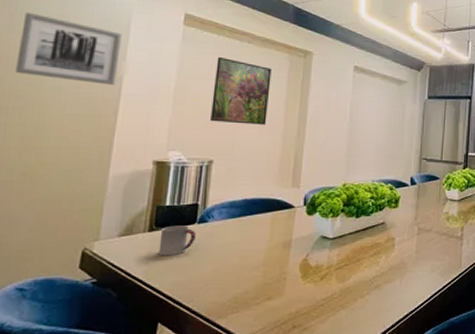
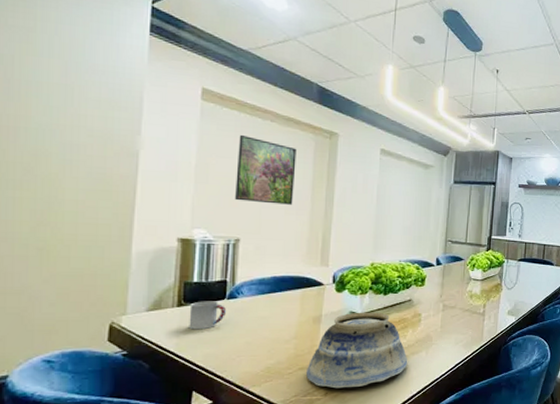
wall art: present [15,12,122,85] -> none [18,78,135,160]
bowl: none [274,236,381,321] -> present [306,312,408,389]

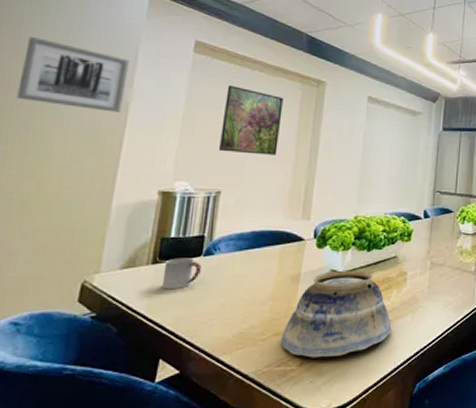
wall art: none [18,78,135,160] -> present [16,36,130,112]

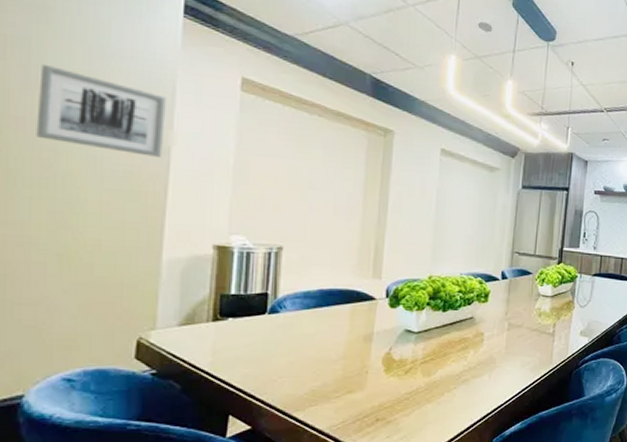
cup: present [161,258,201,290] -> none [225,315,267,348]
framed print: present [219,85,284,155] -> none [278,130,347,210]
bowl: present [281,270,392,358] -> none [356,330,469,415]

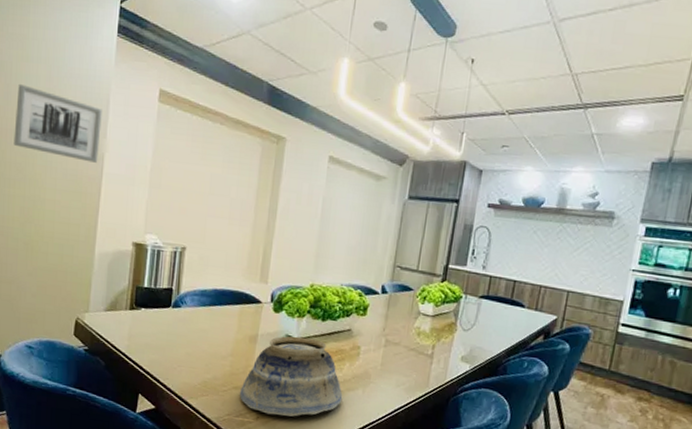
bowl: none [356,330,469,415] -> present [240,336,343,417]

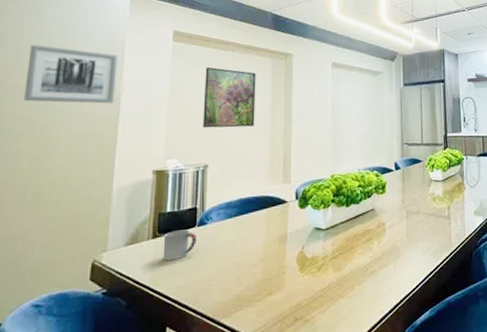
cup: none [138,306,170,335] -> present [163,229,196,262]
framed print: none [184,138,244,215] -> present [203,67,256,129]
bowl: present [240,336,343,417] -> none [275,225,377,314]

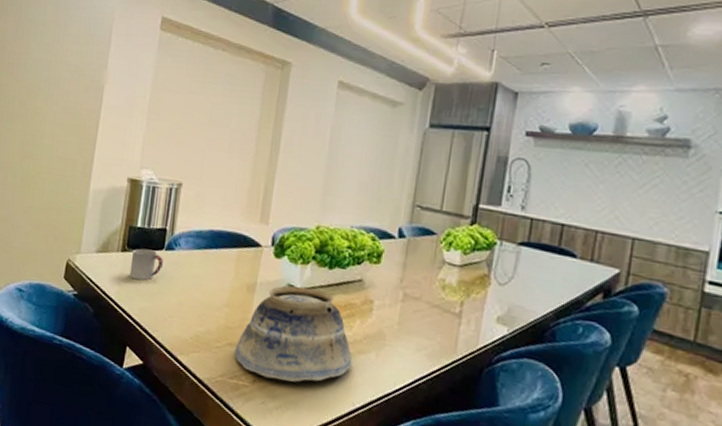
wall art: present [23,44,118,104] -> none [18,17,105,95]
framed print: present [203,67,256,129] -> none [181,66,246,148]
bowl: none [275,225,377,314] -> present [235,285,353,382]

